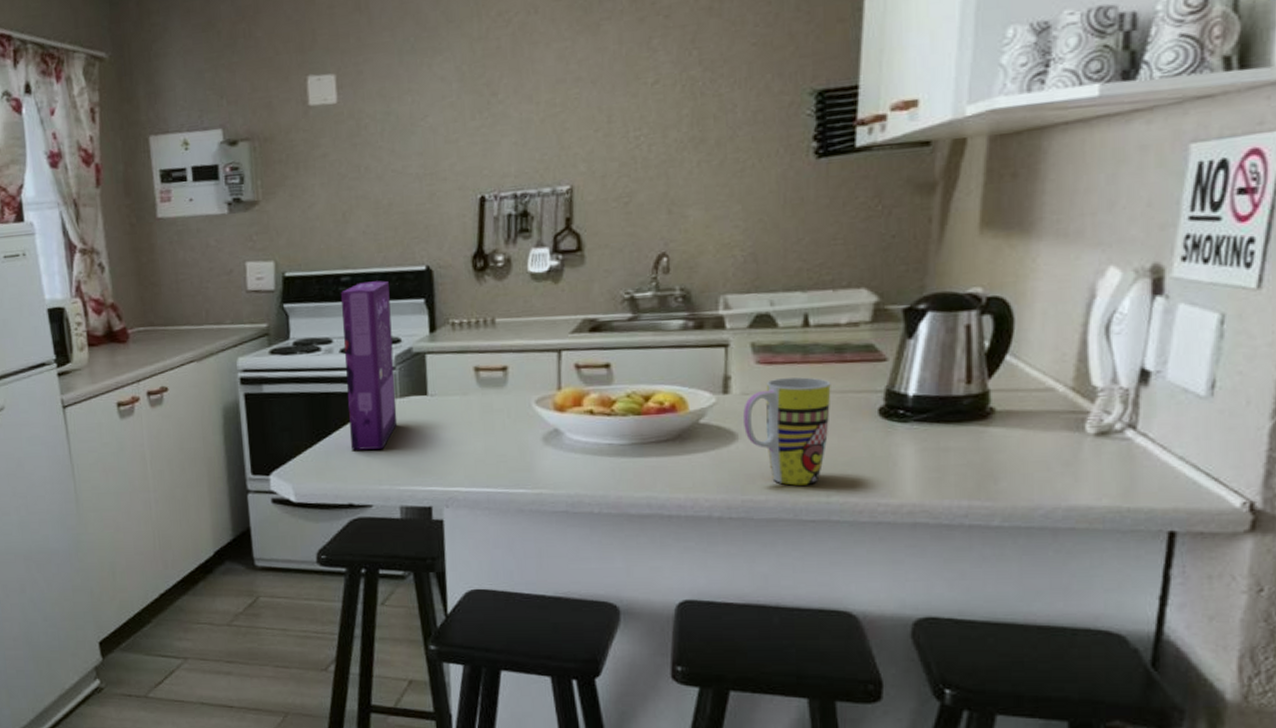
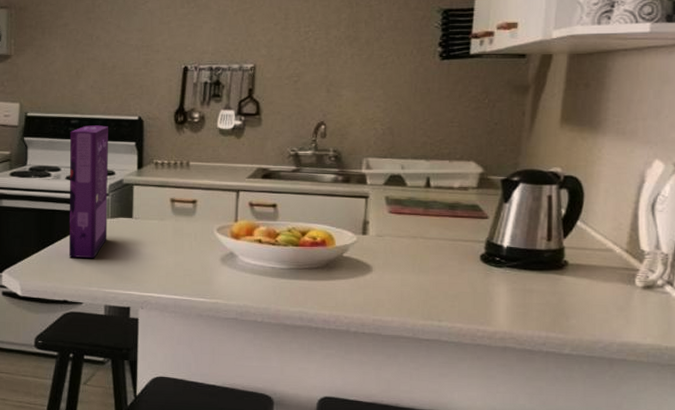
mug: present [742,377,831,486] -> none [376,226,445,311]

